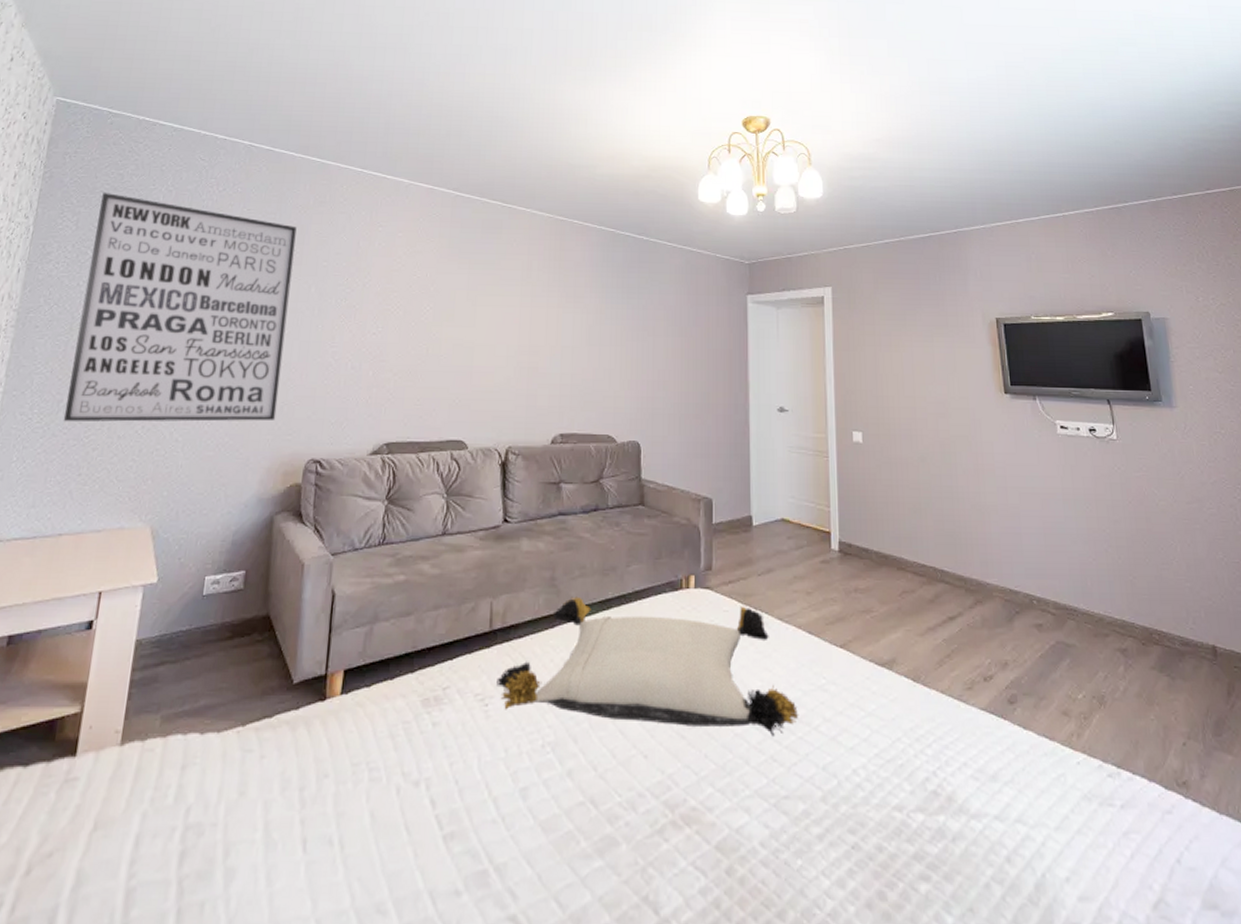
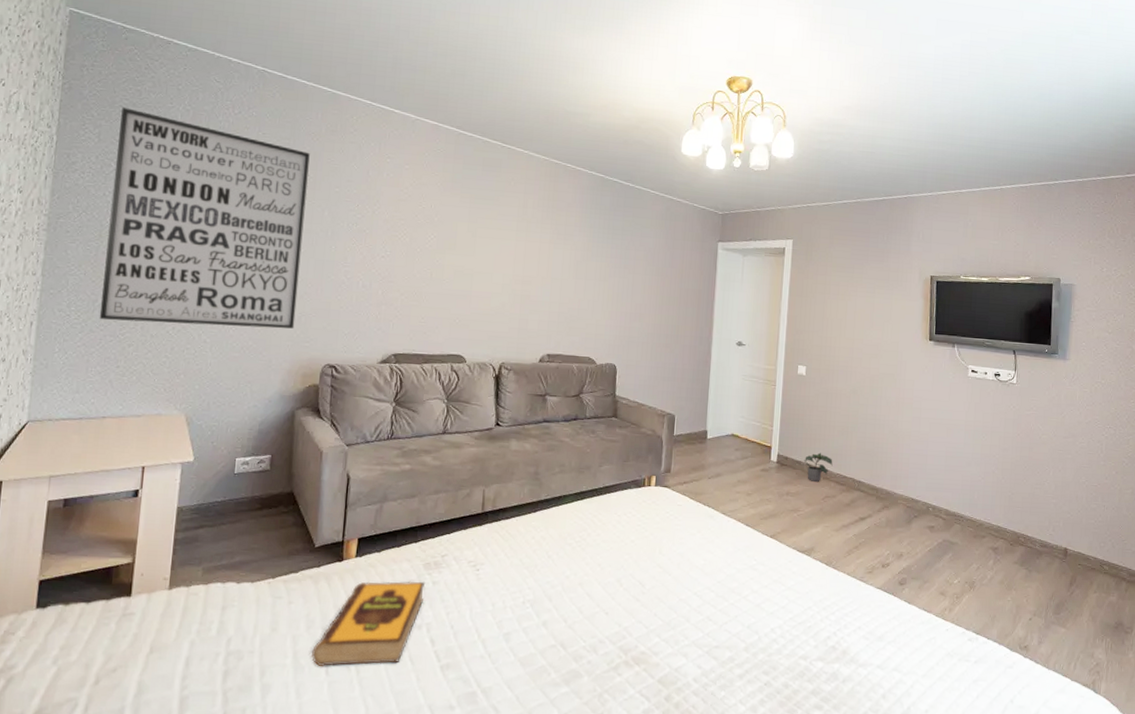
hardback book: none [285,722,424,843] -> present [311,581,426,667]
pillow: present [496,596,799,737] -> none [486,488,733,602]
potted plant: none [871,536,907,573] -> present [803,452,833,482]

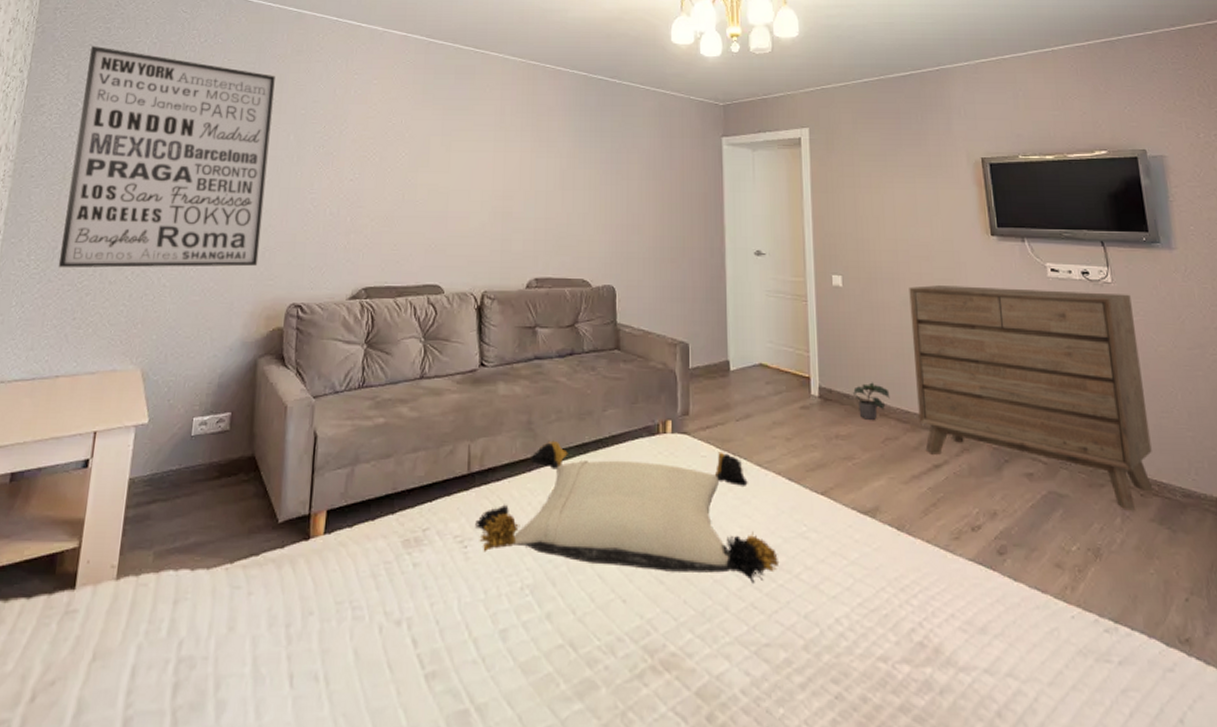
hardback book: present [311,581,426,667] -> none [273,563,405,678]
pillow: none [486,488,733,602] -> present [475,440,780,584]
dresser: none [853,378,1029,556] -> present [909,285,1154,511]

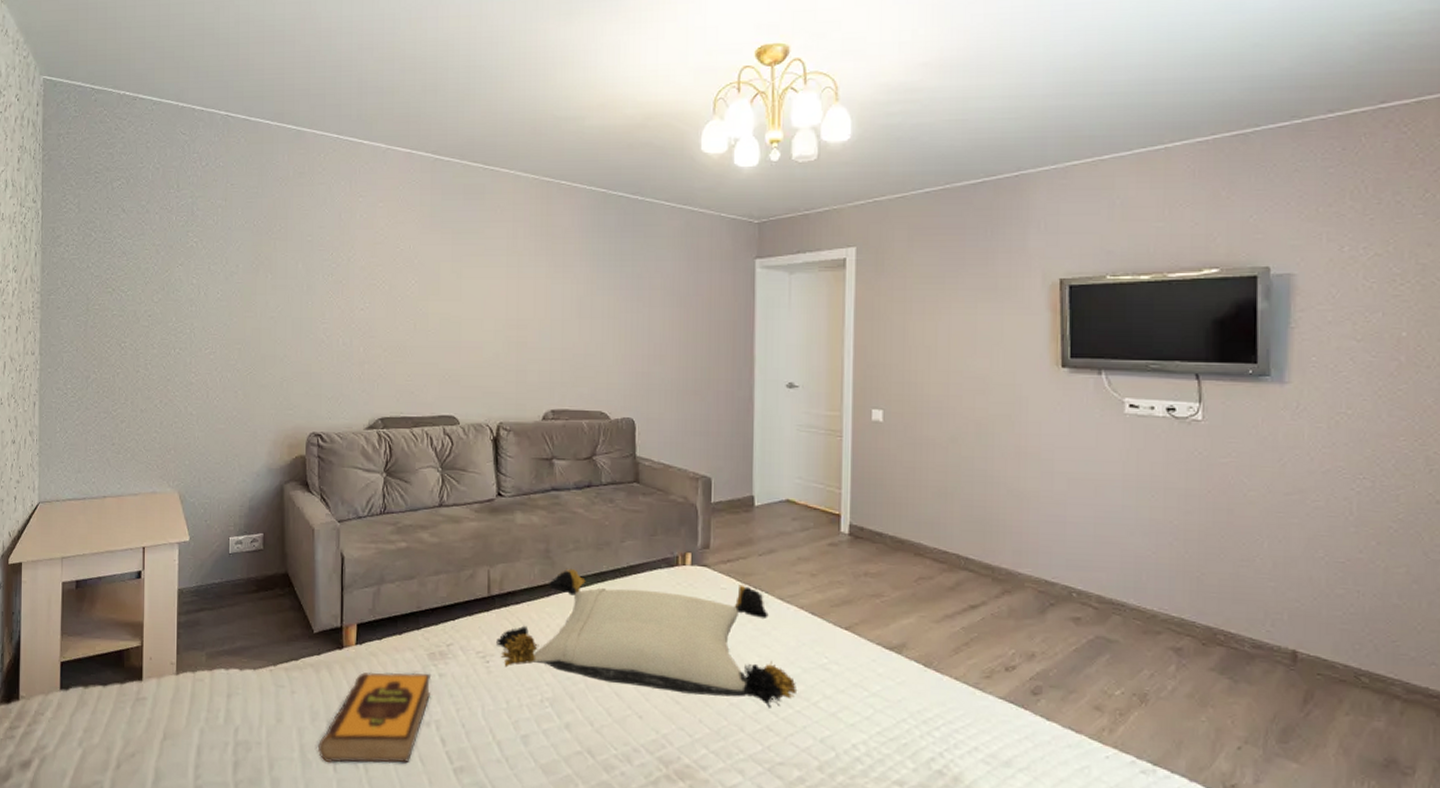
wall art: present [58,46,275,268] -> none [93,173,279,397]
hardback book: none [273,563,405,678] -> present [317,672,432,764]
potted plant: present [852,382,890,420] -> none [886,521,927,559]
dresser: present [909,285,1154,511] -> none [957,421,1224,659]

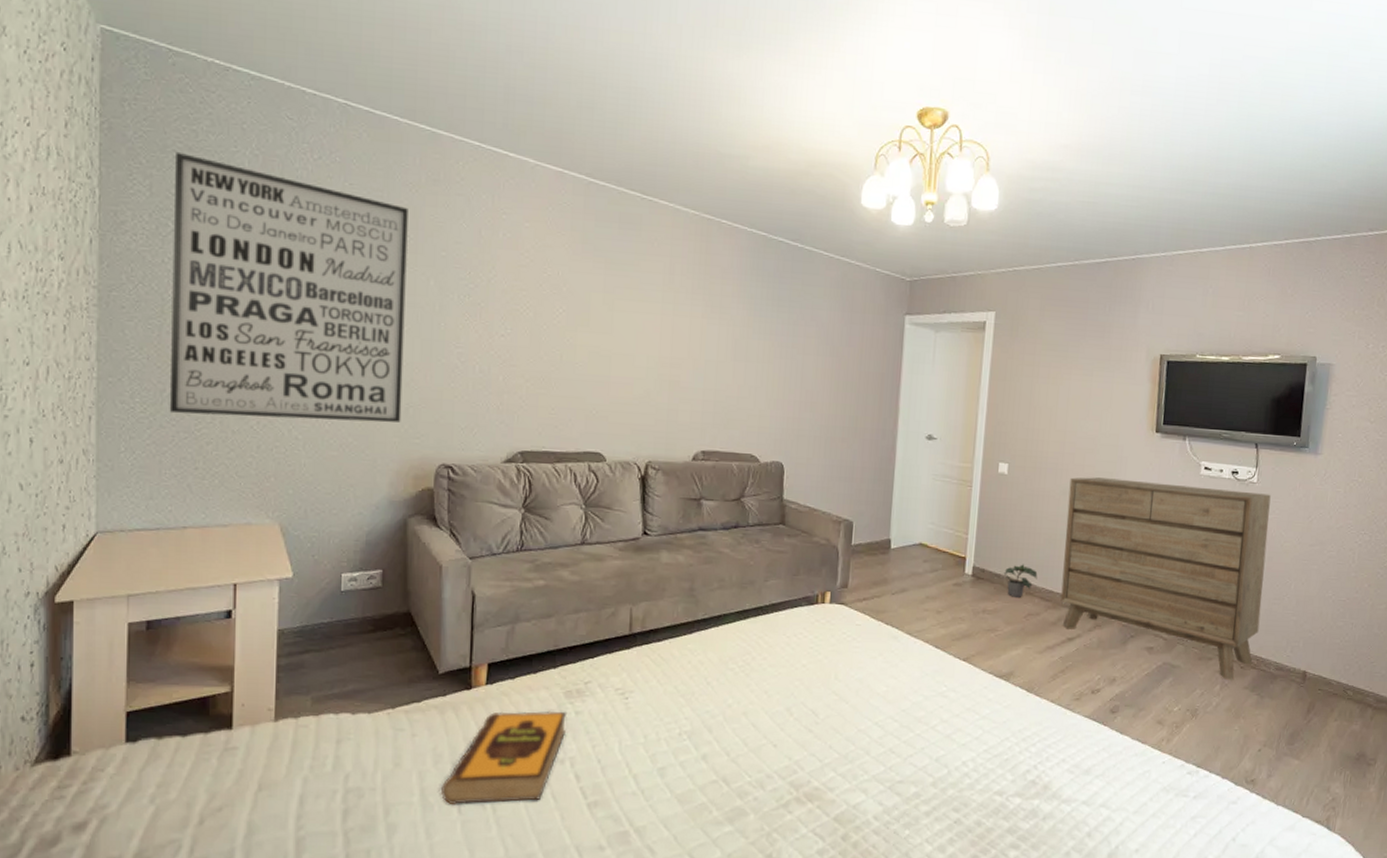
wall art: none [93,173,279,397] -> present [169,153,408,423]
pillow: present [496,568,798,708] -> none [636,606,919,733]
potted plant: none [886,521,927,559] -> present [1003,564,1038,597]
dresser: none [957,421,1224,659] -> present [1060,477,1271,680]

